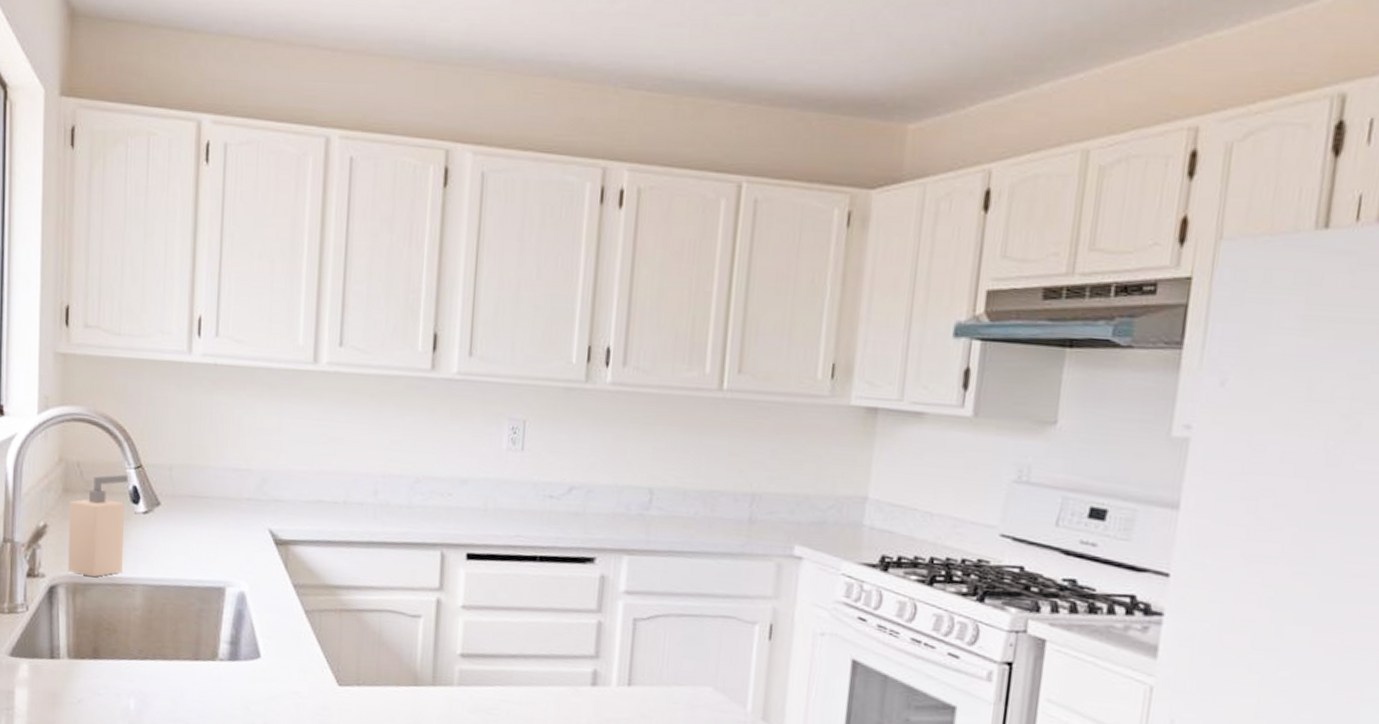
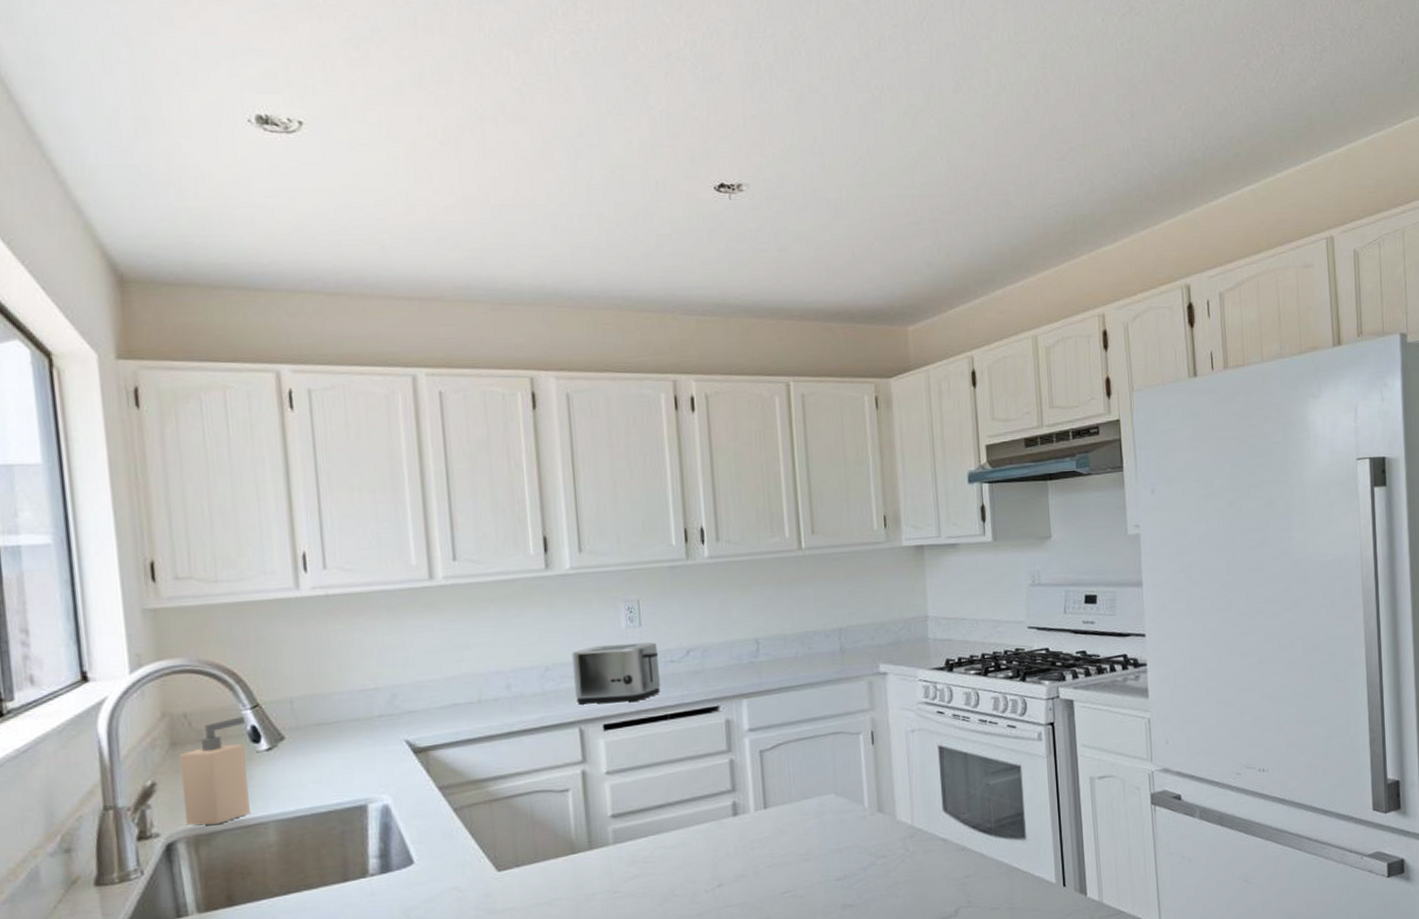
toaster: none [441,464,538,535] -> present [571,642,661,705]

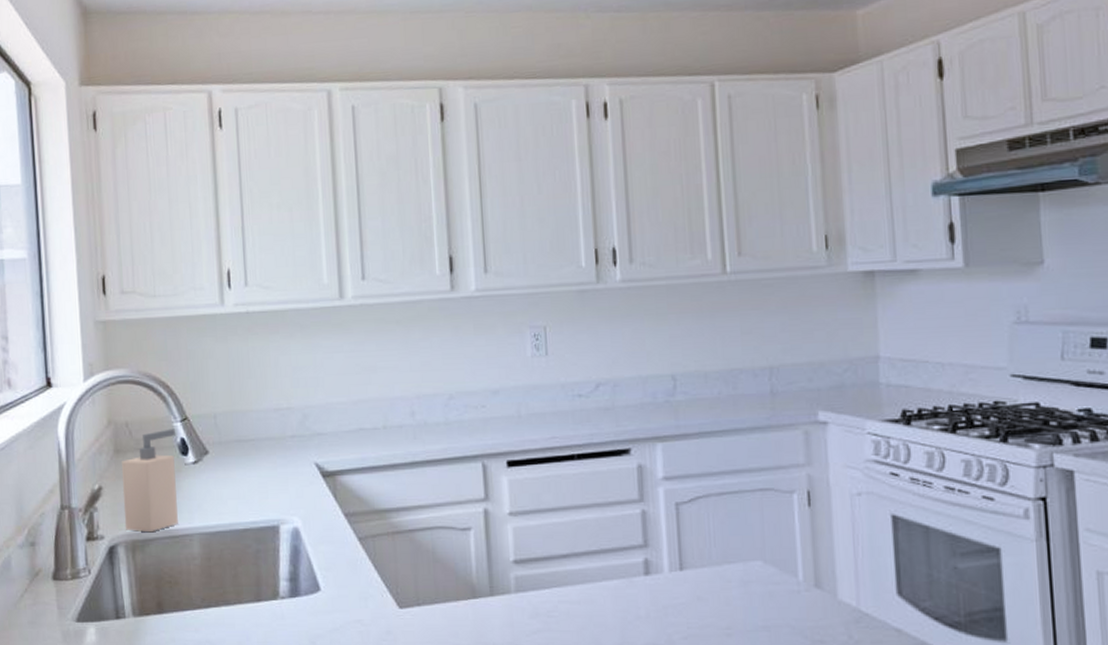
toaster: present [571,642,661,705] -> none [475,373,568,439]

